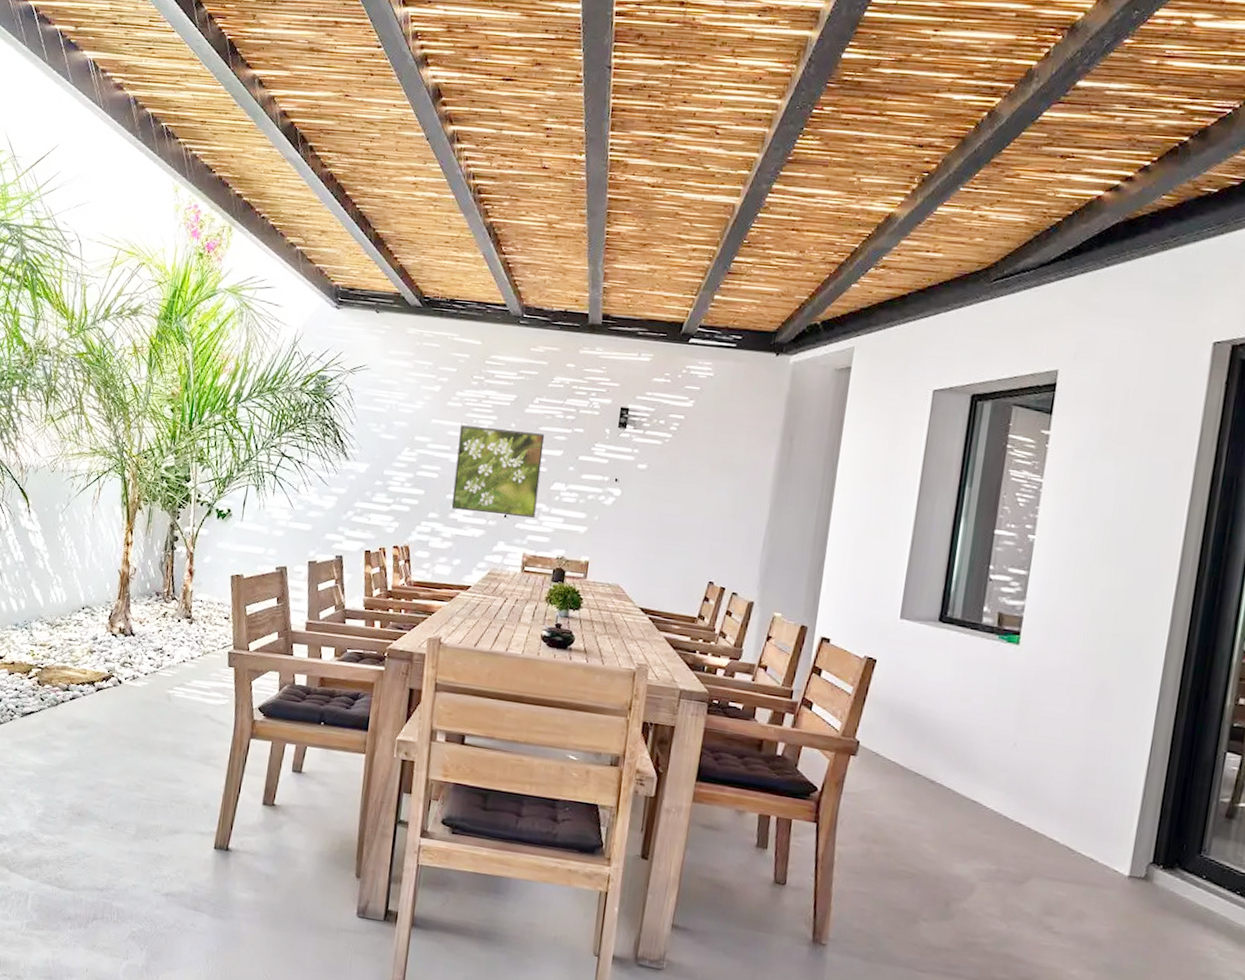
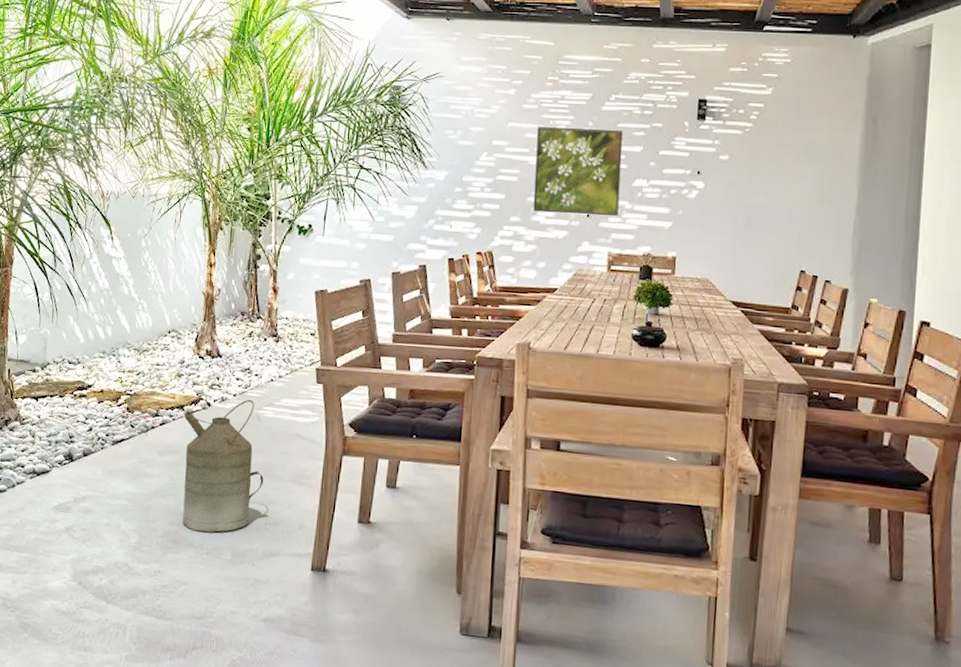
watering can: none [88,679,171,808] -> present [182,399,264,533]

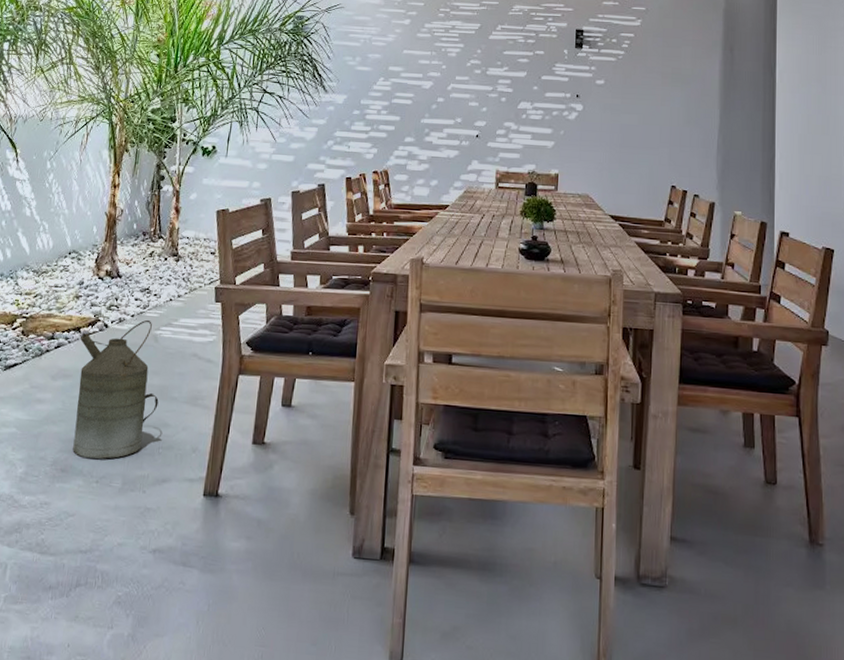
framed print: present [533,127,623,216] -> none [426,54,509,136]

